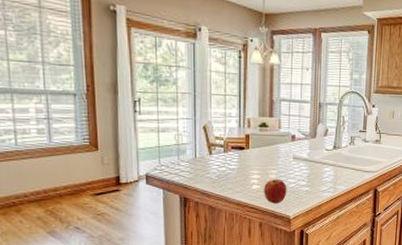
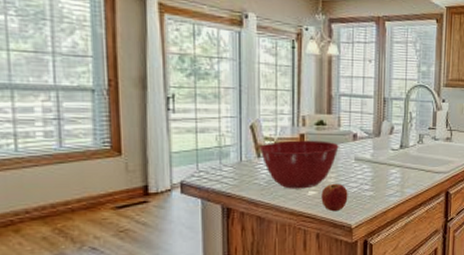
mixing bowl: none [211,140,279,183] -> present [259,140,339,189]

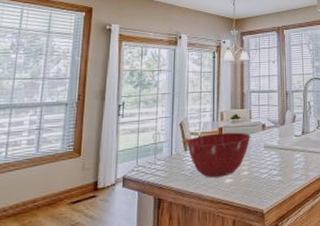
apple: present [321,183,348,212] -> none [237,170,260,198]

